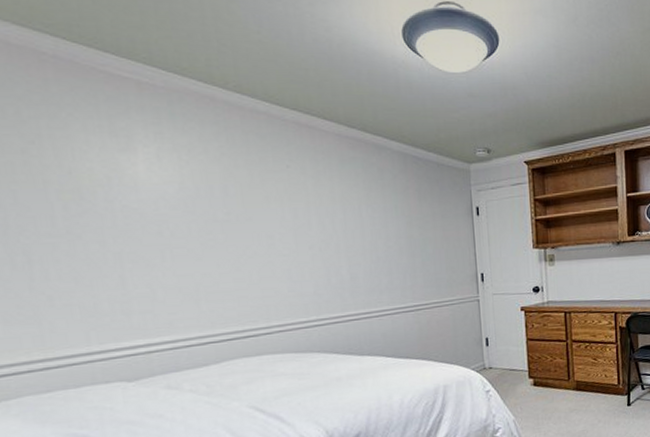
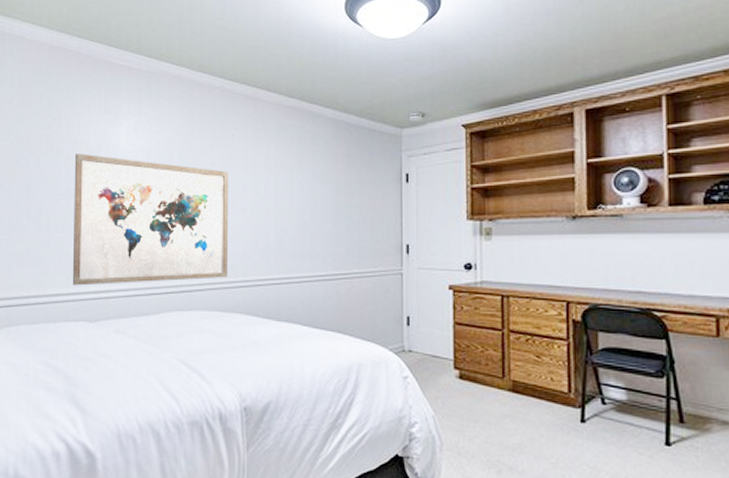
wall art: none [72,186,299,343] -> present [72,153,229,286]

